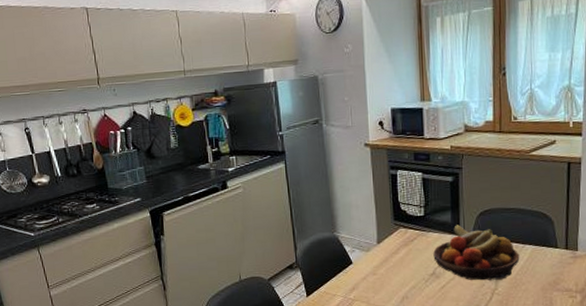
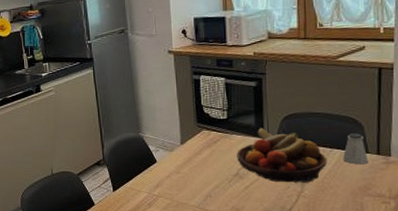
saltshaker: none [534,228,558,260] -> present [342,133,369,165]

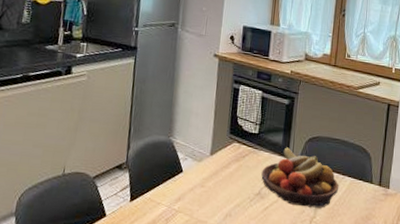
saltshaker: present [342,133,369,165] -> none [351,162,372,195]

